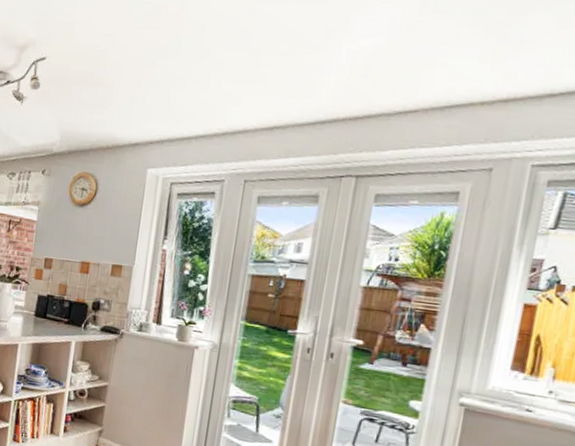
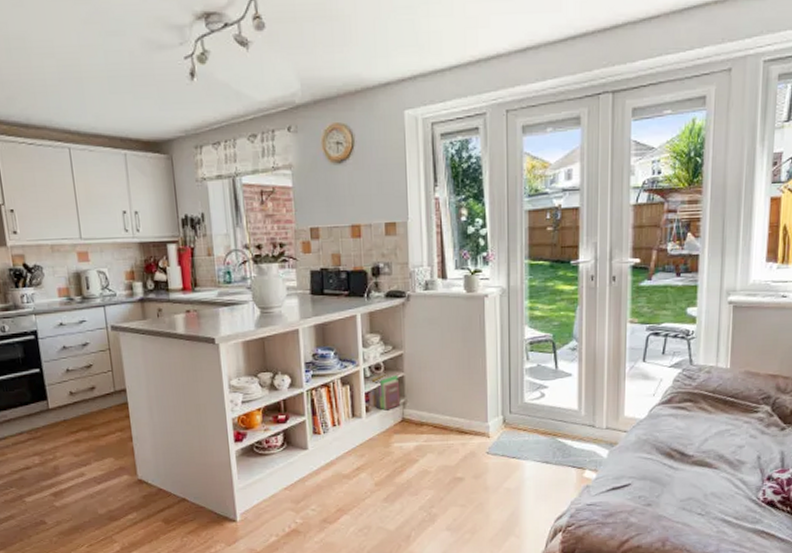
books: none [68,399,100,435] -> present [368,373,401,411]

